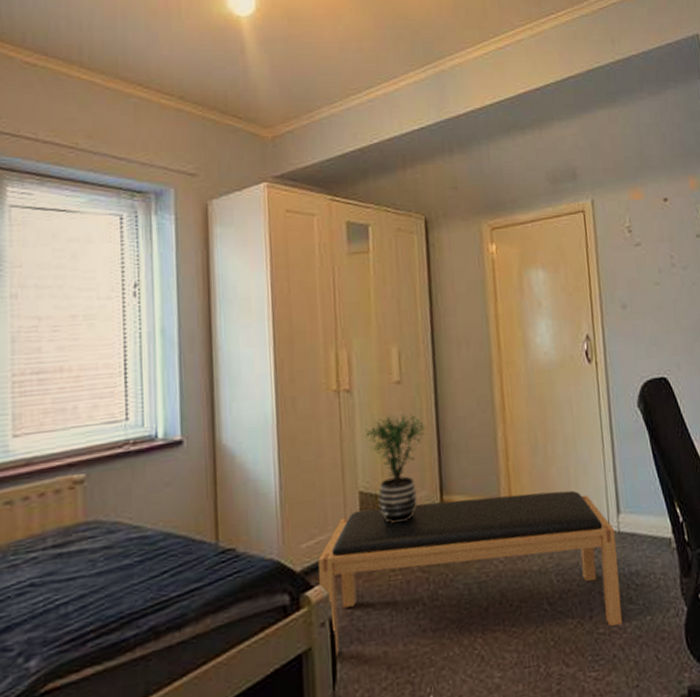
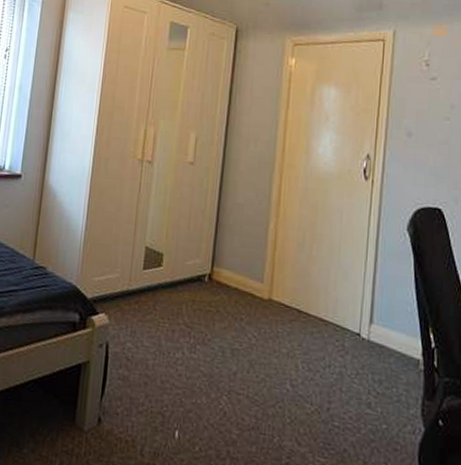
bench: present [318,490,622,657] -> none [102,261,365,424]
potted plant: present [362,414,428,523] -> none [155,189,210,281]

